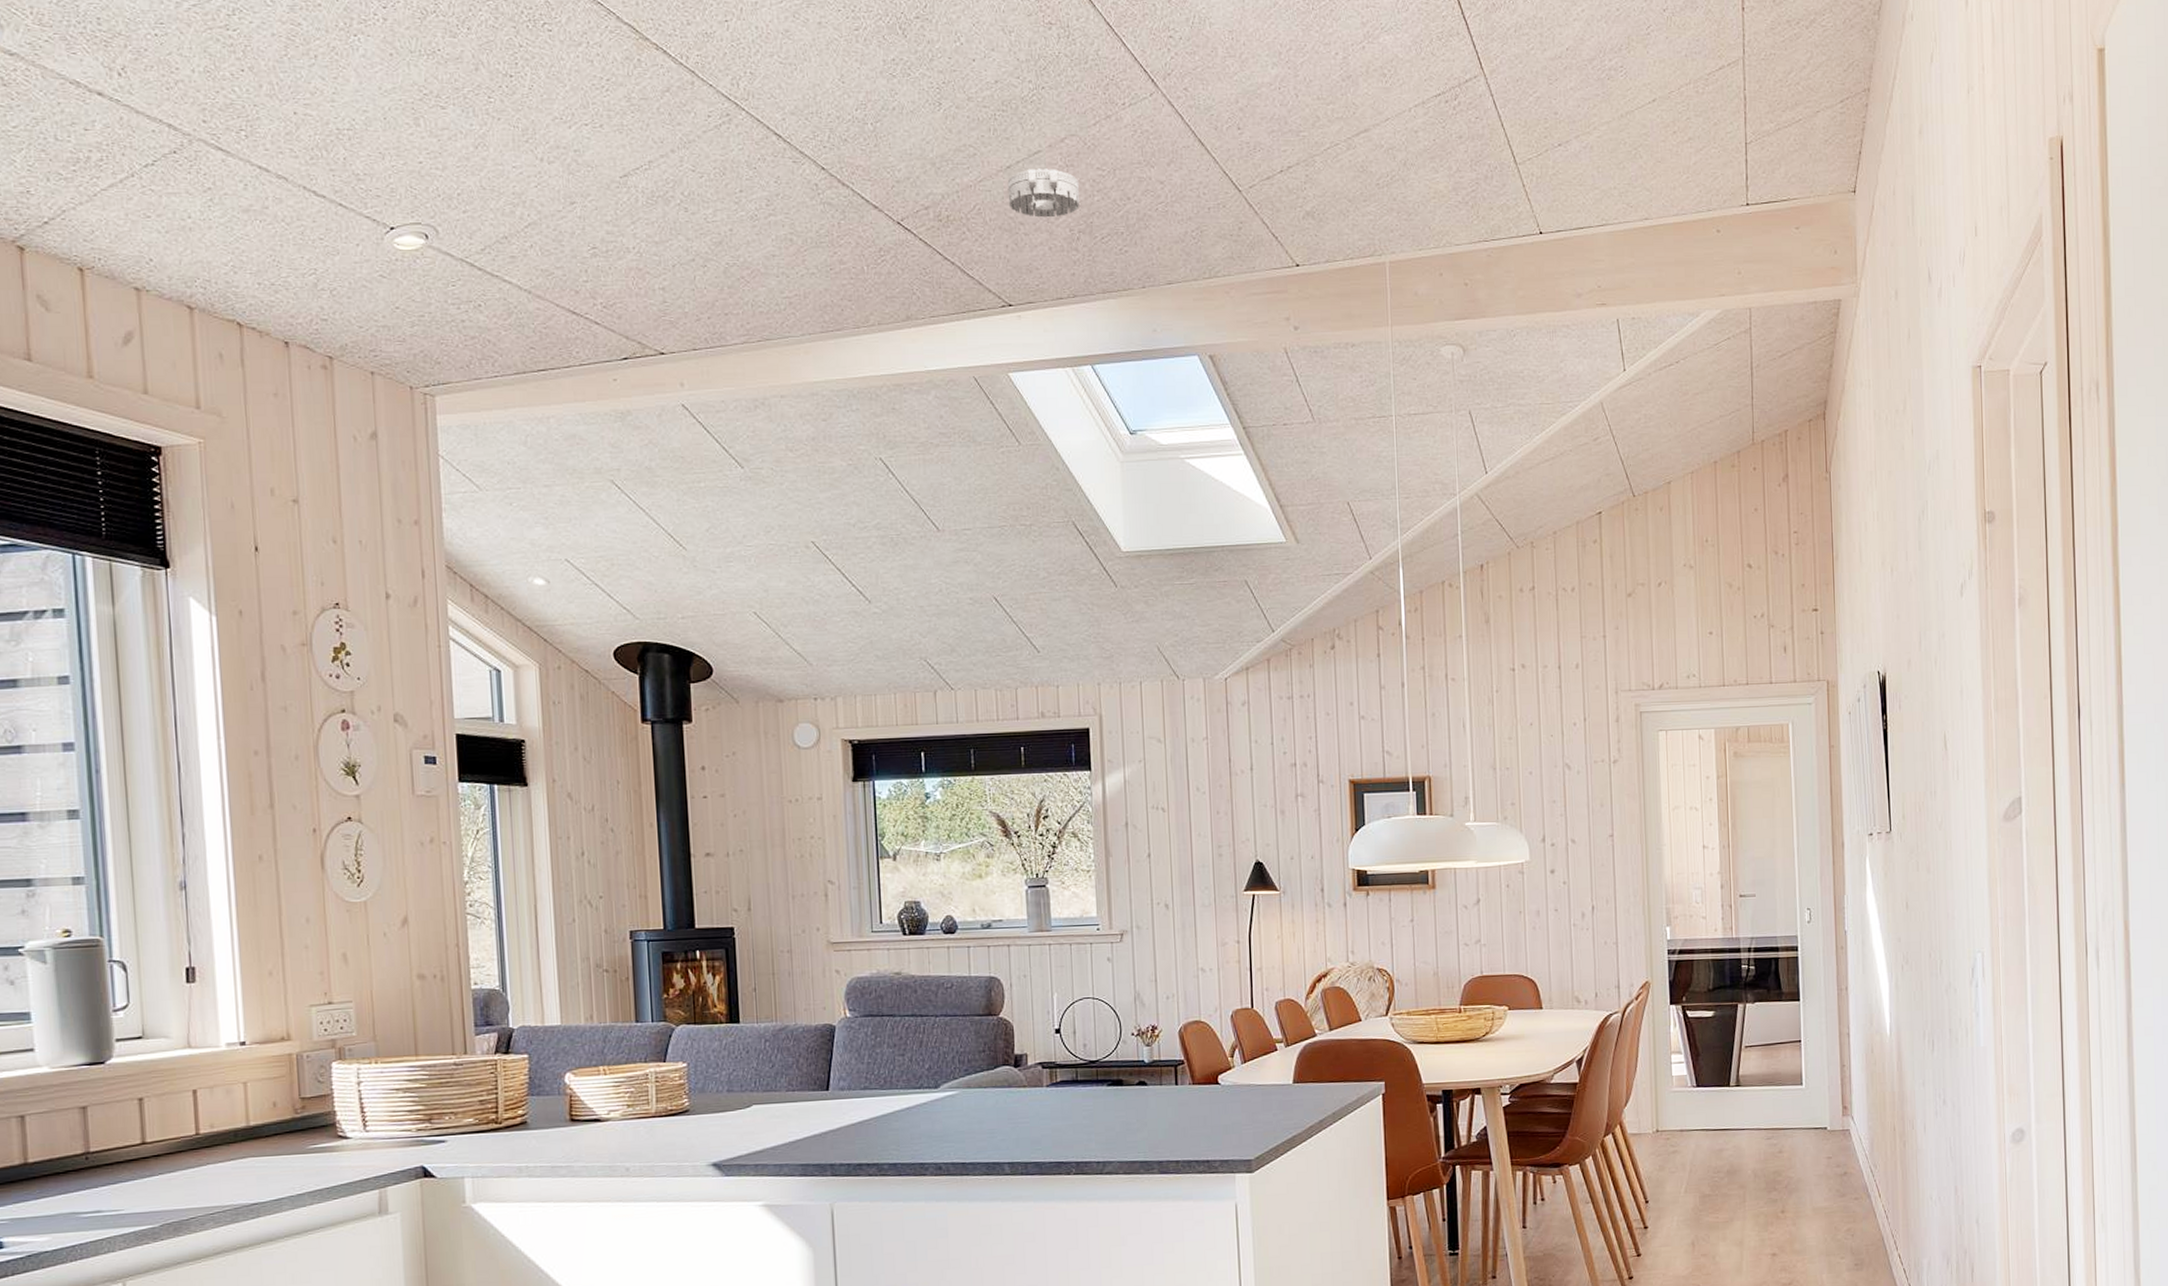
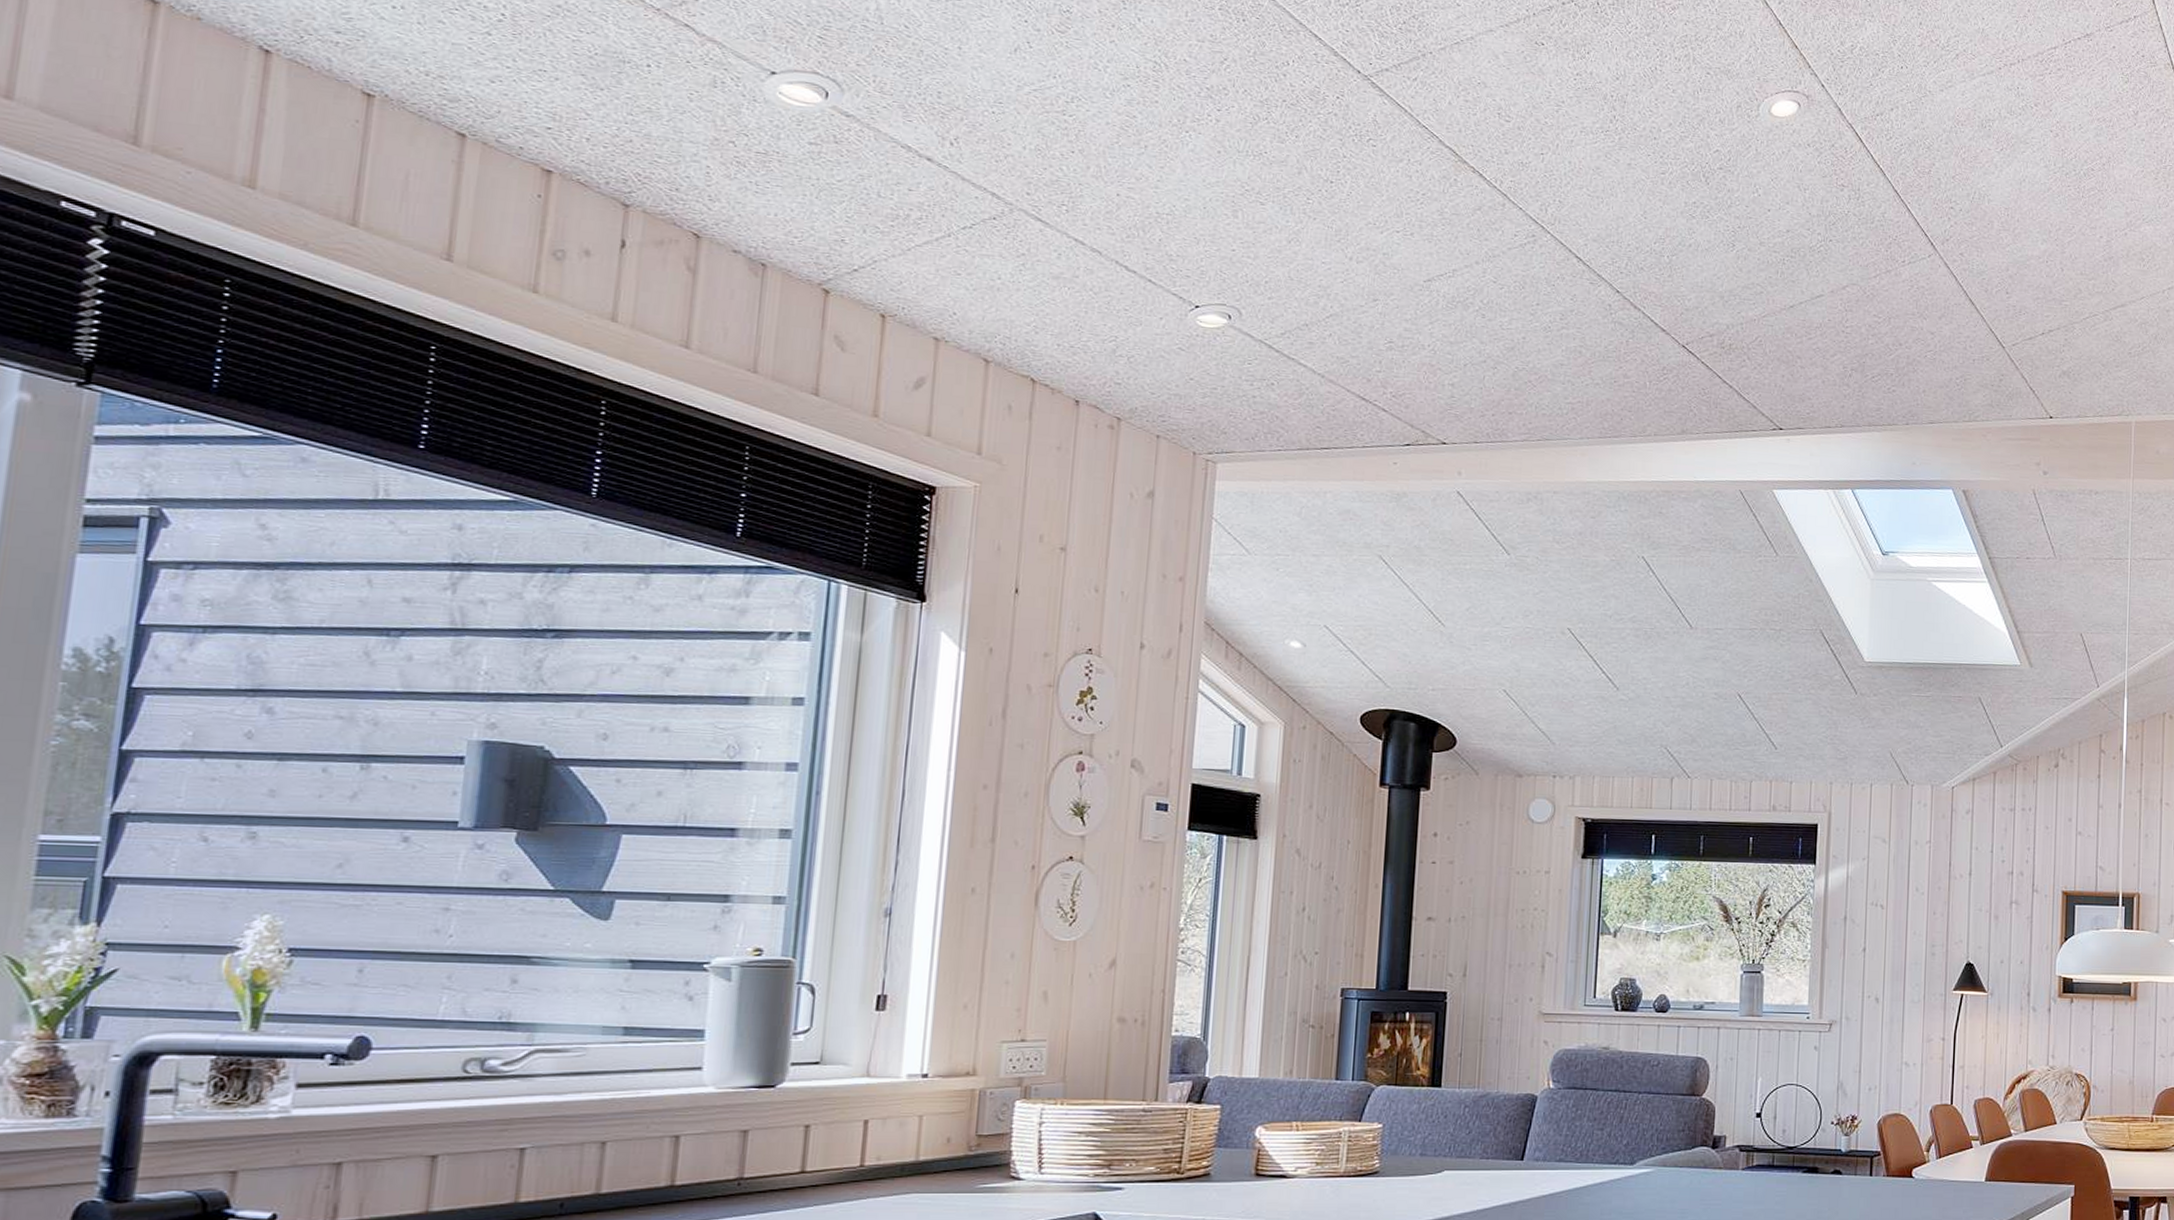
smoke detector: present [1007,168,1079,218] -> none [1788,309,1855,355]

